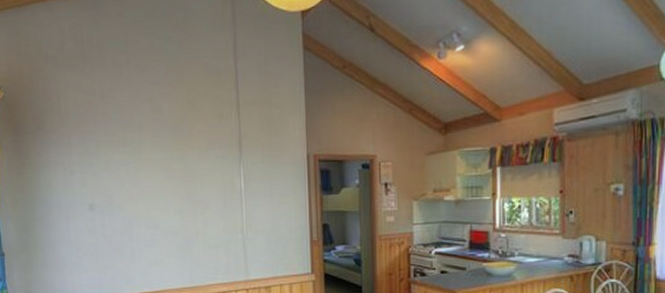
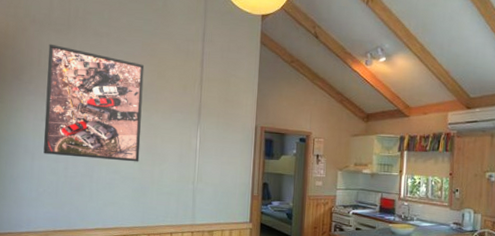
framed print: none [66,83,180,213] -> present [43,43,145,162]

